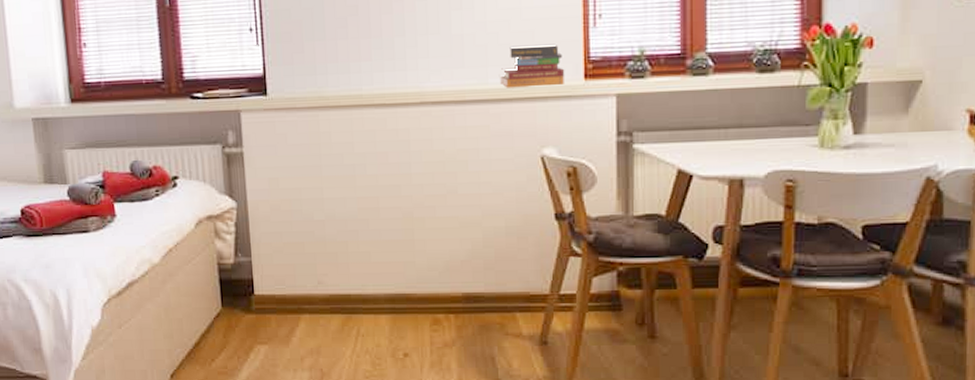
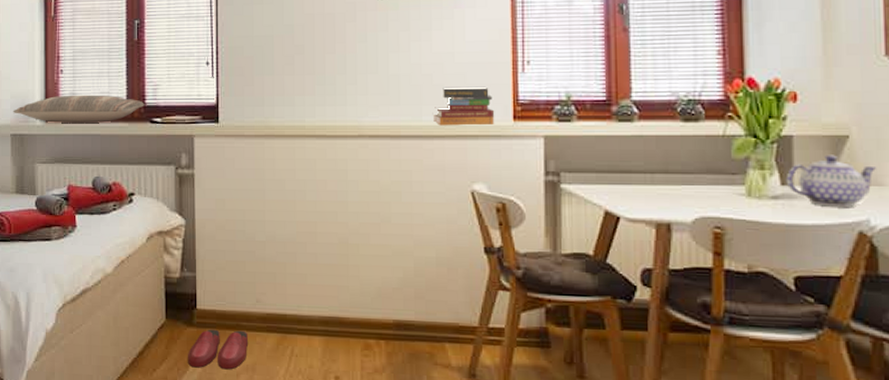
pillow: none [32,70,183,103] -> present [12,94,145,123]
slippers: none [248,314,312,355] -> present [188,329,249,370]
teapot: none [858,101,946,154] -> present [785,155,876,207]

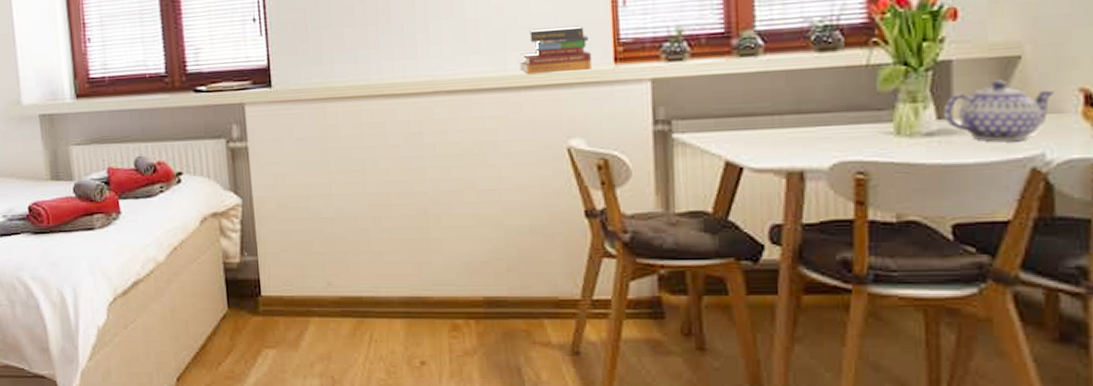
pillow: present [12,94,145,123] -> none [38,64,186,99]
slippers: present [188,329,249,370] -> none [255,317,322,360]

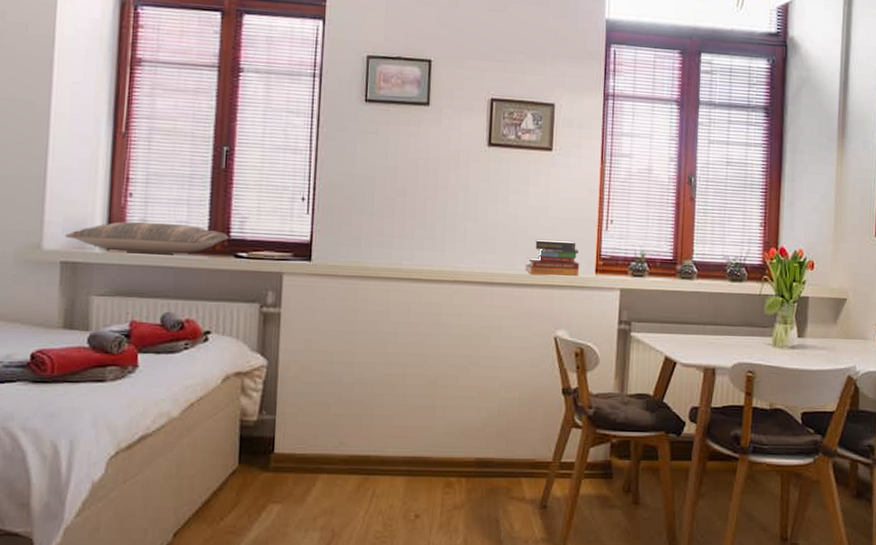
pillow: none [38,64,186,99] -> present [64,221,229,254]
teapot: present [942,80,1053,141] -> none [801,313,863,356]

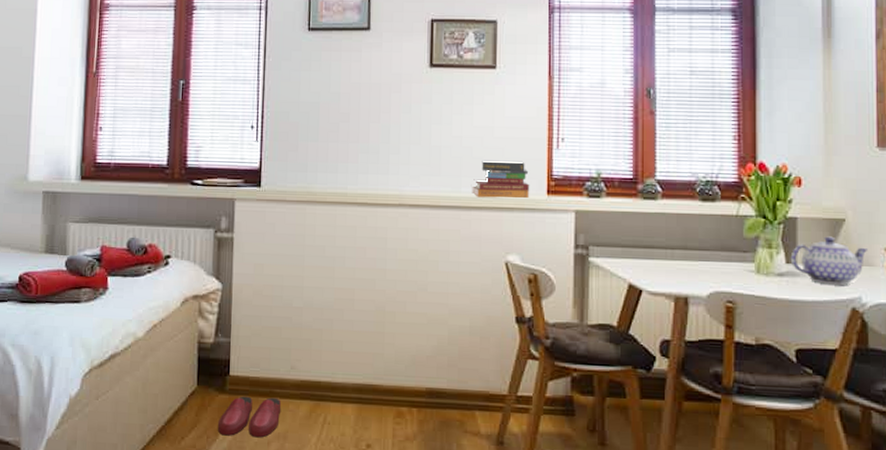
pillow: present [64,221,229,254] -> none [46,153,186,183]
slippers: none [261,473,329,514] -> present [218,396,282,438]
teapot: none [801,313,863,356] -> present [790,236,867,285]

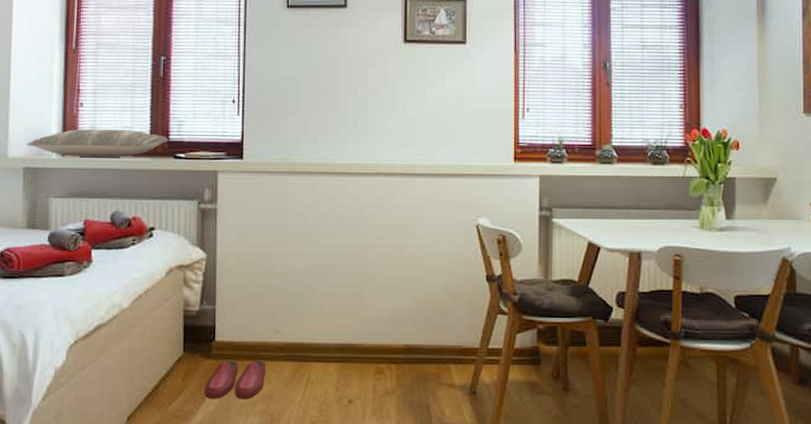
pillow: none [46,153,186,183] -> present [26,128,168,157]
books: present [472,161,529,199] -> none [445,131,497,166]
teapot: present [790,236,867,285] -> none [729,194,795,237]

